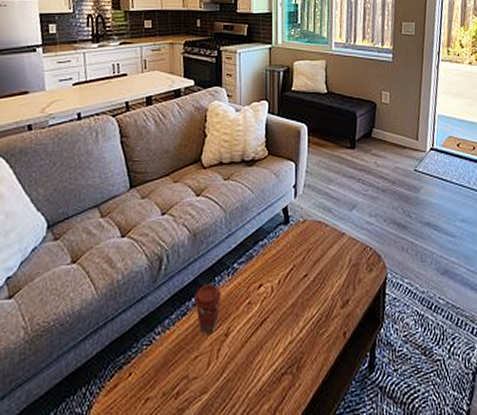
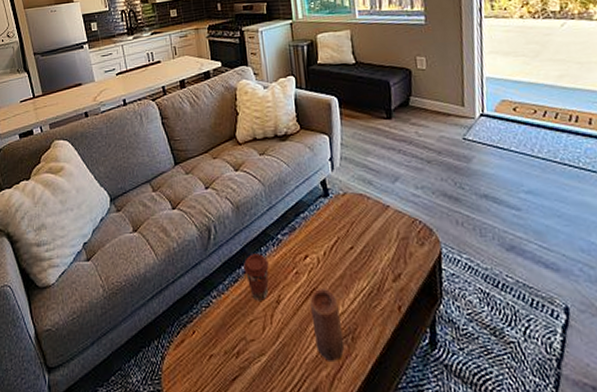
candle: none [259,317,289,394] -> present [310,287,345,361]

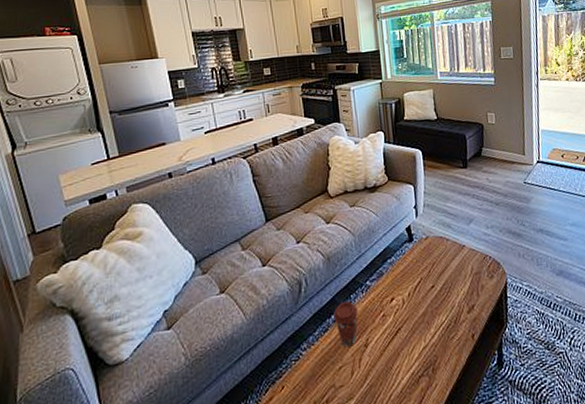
candle: present [310,287,345,361] -> none [395,326,426,395]

